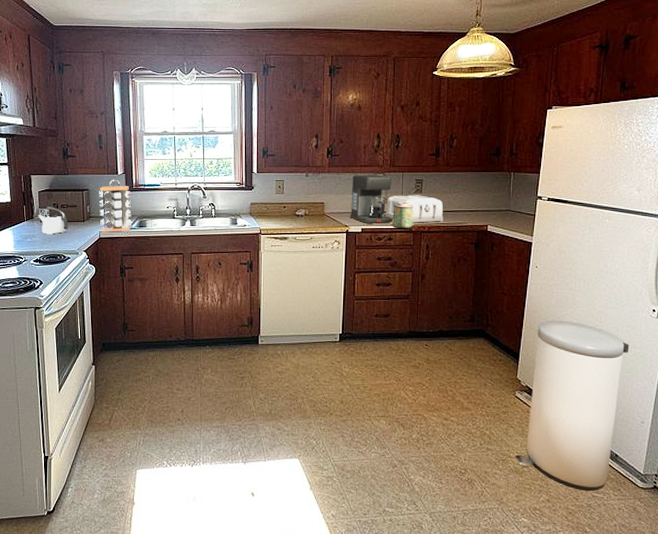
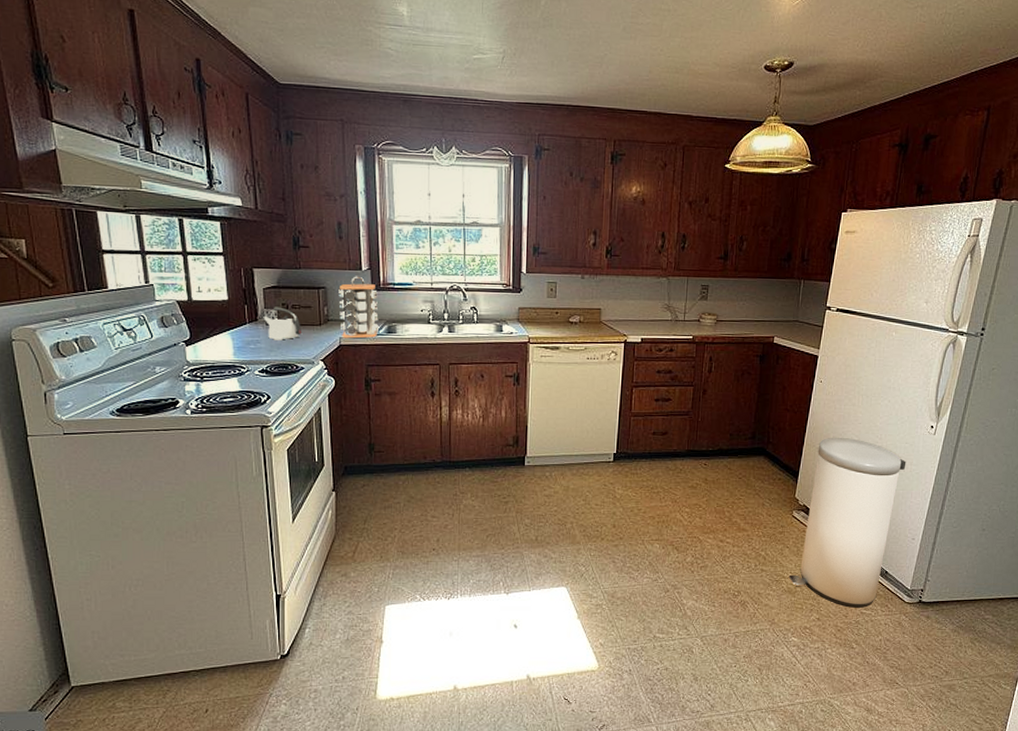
coffee maker: present [350,174,392,224] -> none [629,278,676,333]
toaster: present [385,195,444,223] -> none [666,302,729,333]
canister: present [392,201,414,228] -> none [674,309,698,339]

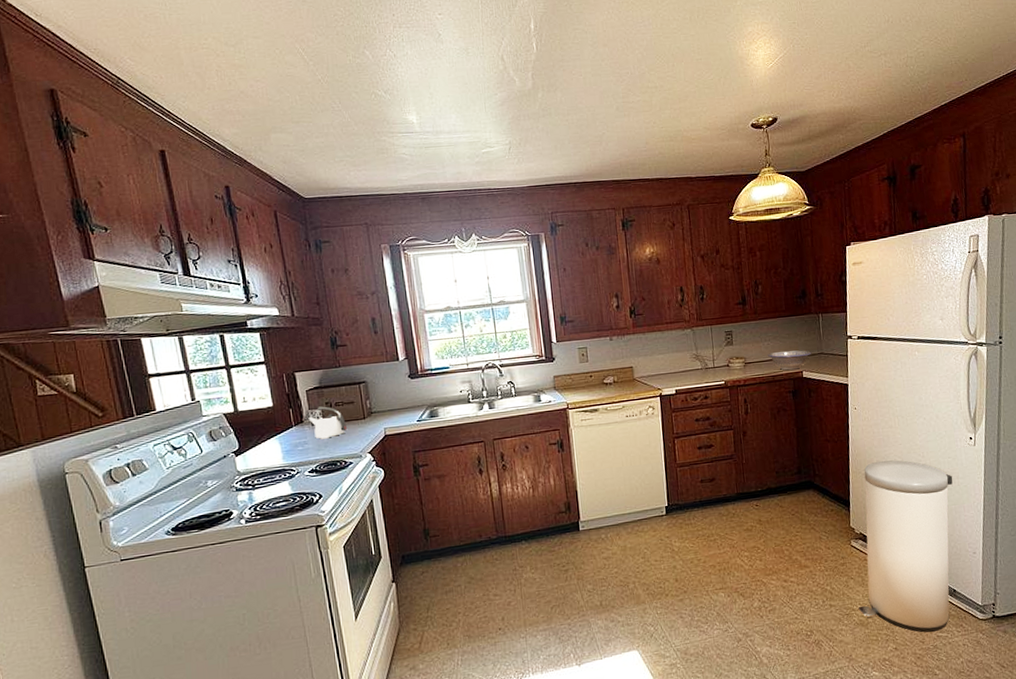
spice rack: present [338,276,379,339] -> none [378,366,421,429]
bowl: none [741,312,787,334] -> present [767,350,812,371]

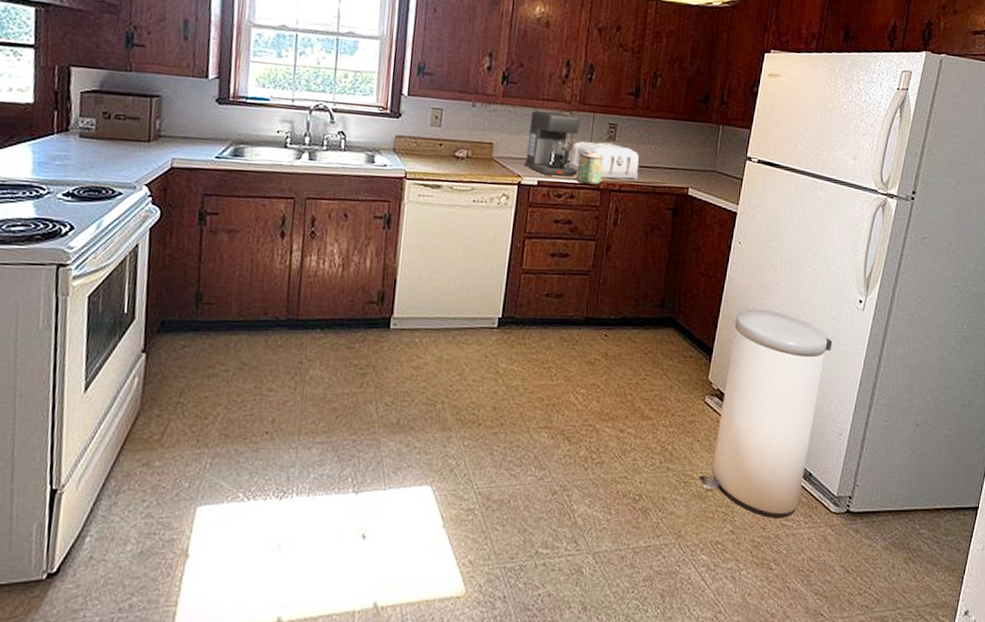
kettle: present [308,406,347,439] -> none [76,115,125,157]
coffee maker: none [659,330,707,384] -> present [524,111,580,176]
toaster: none [697,347,759,378] -> present [568,141,639,180]
canister: none [706,356,728,385] -> present [576,150,605,185]
bowl: present [767,350,812,371] -> none [652,158,703,184]

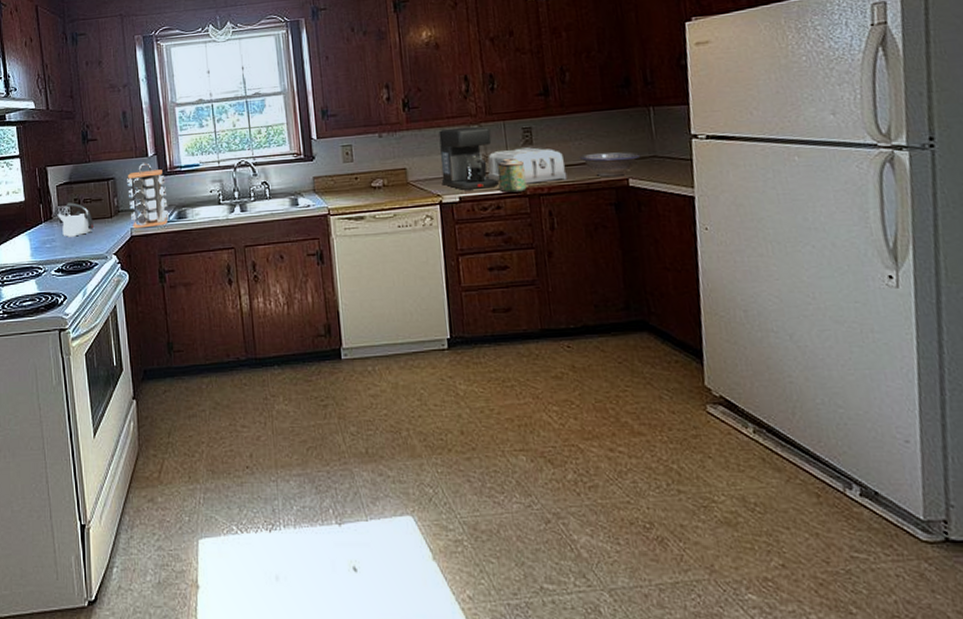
kettle: none [76,115,125,157] -> present [57,202,94,237]
spice rack: none [174,85,226,162] -> present [127,163,169,229]
bowl: none [652,158,703,184] -> present [579,152,641,177]
pedal bin: present [698,308,833,518] -> none [720,300,871,549]

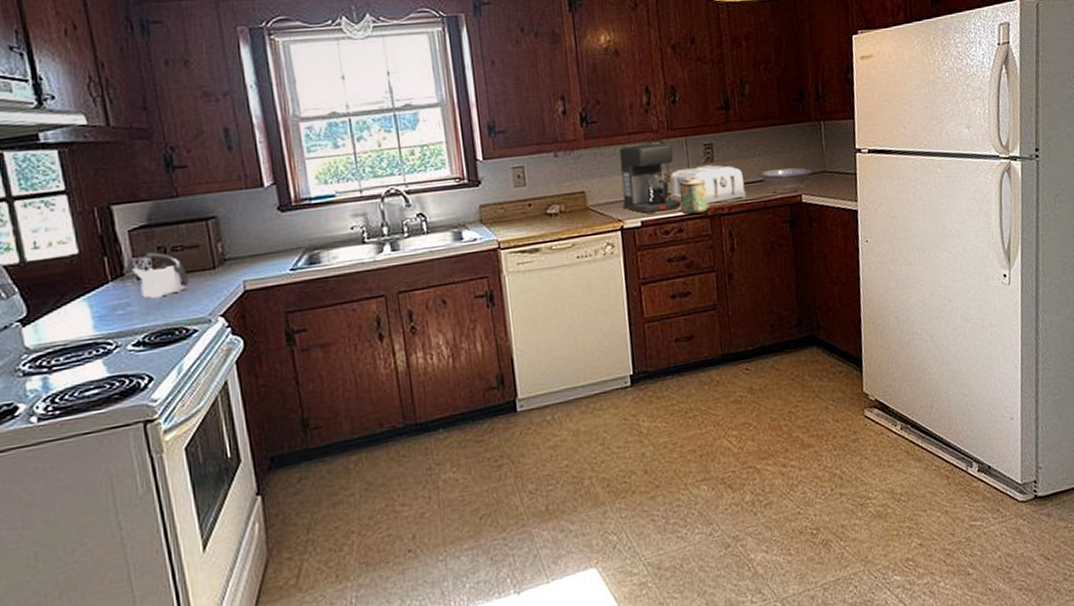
spice rack: present [127,163,169,229] -> none [234,195,296,281]

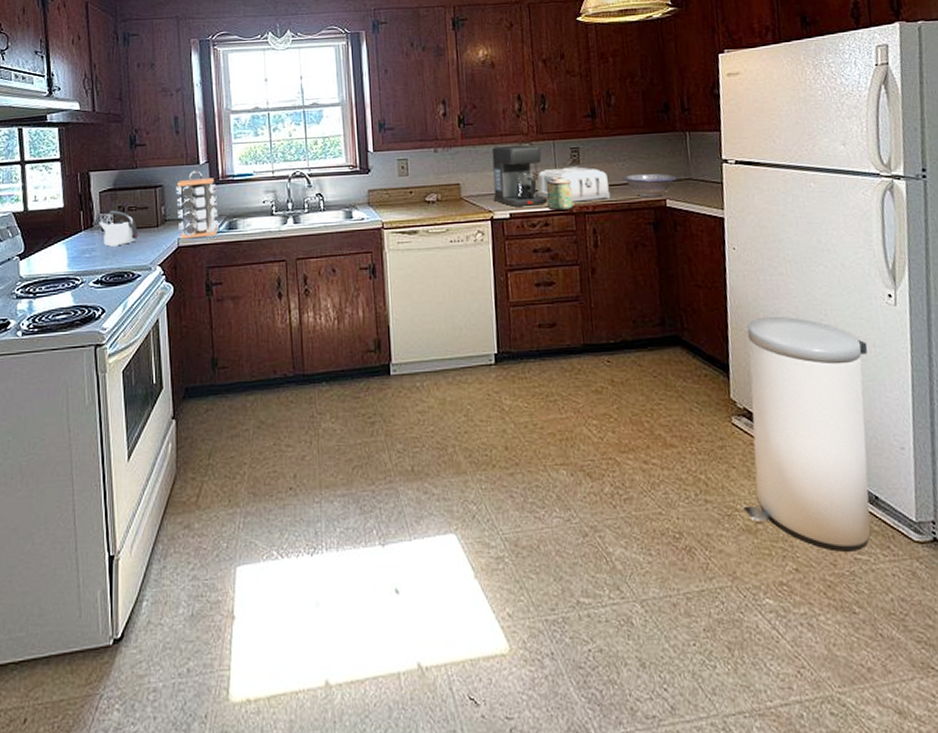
spice rack: none [234,195,296,281] -> present [176,170,219,239]
pedal bin: none [874,305,985,522] -> present [743,316,872,552]

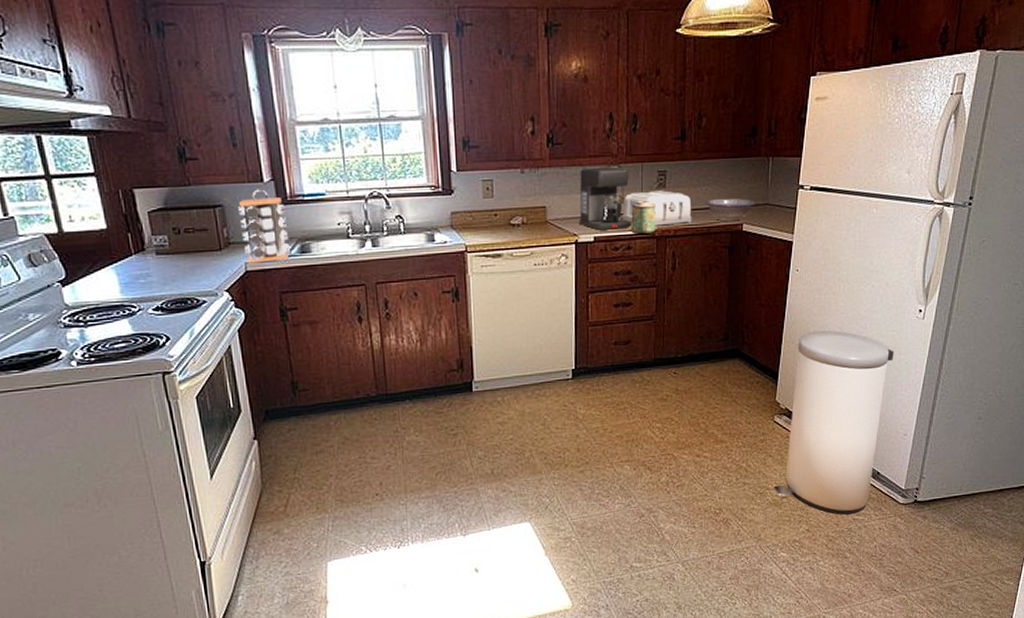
kettle: present [98,210,138,247] -> none [151,232,199,272]

